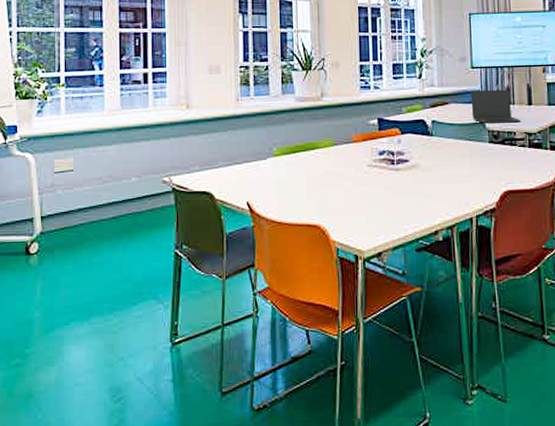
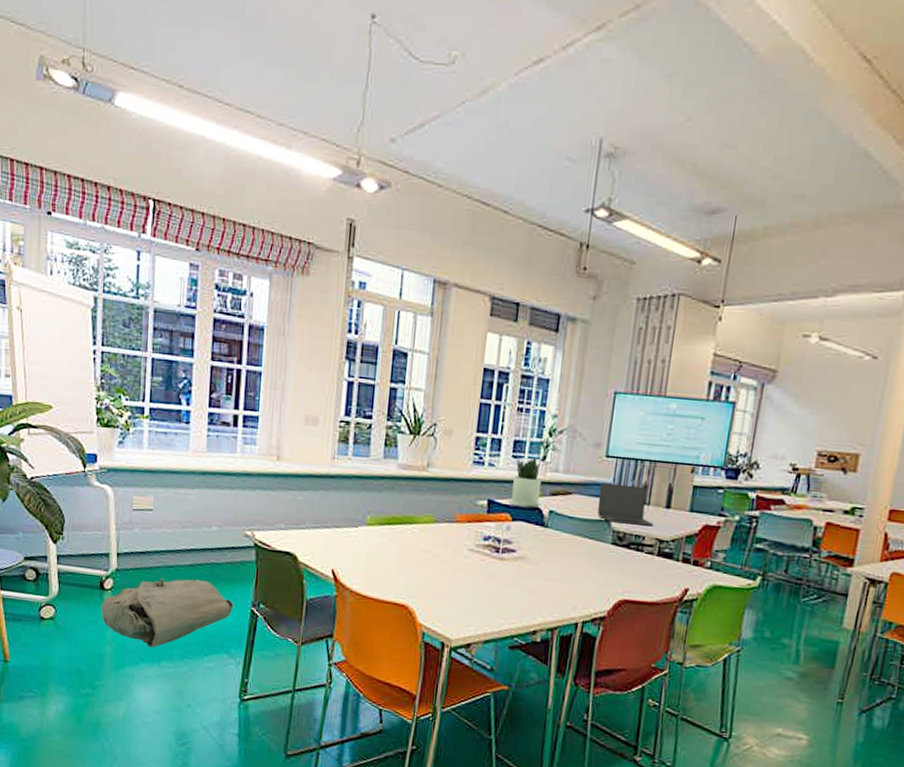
bag: none [28,231,158,306] -> present [101,578,234,648]
planter: none [396,76,425,121] -> present [508,457,542,509]

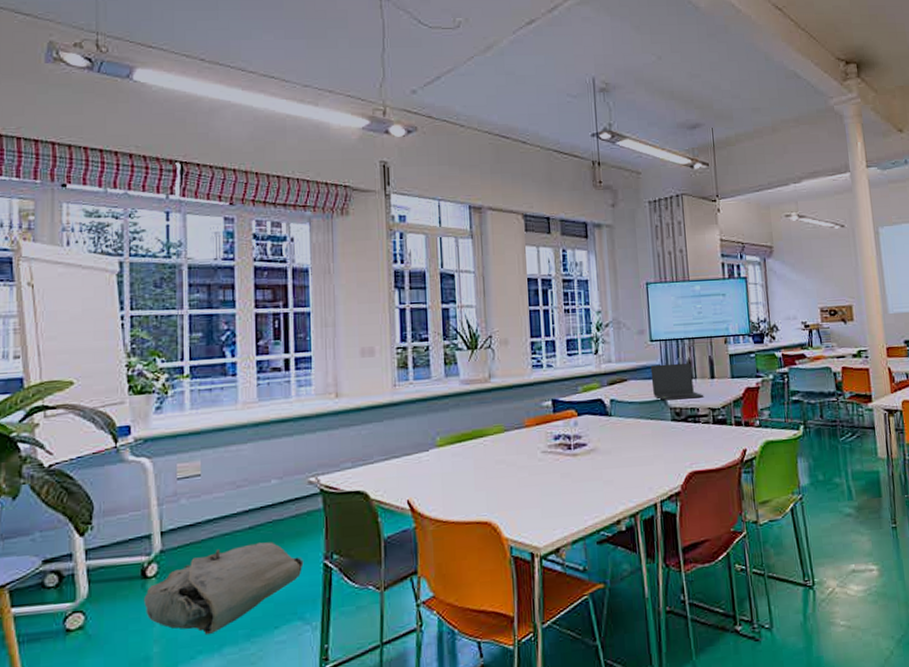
planter: present [508,457,542,509] -> none [571,352,602,402]

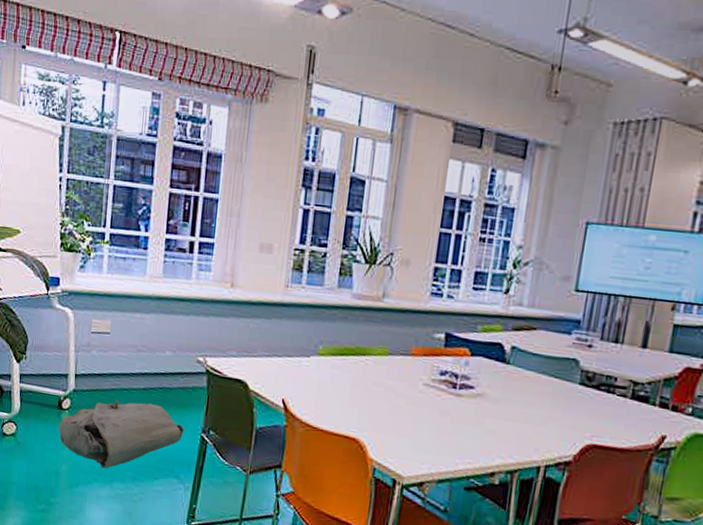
laptop: present [650,363,704,401] -> none [564,318,628,367]

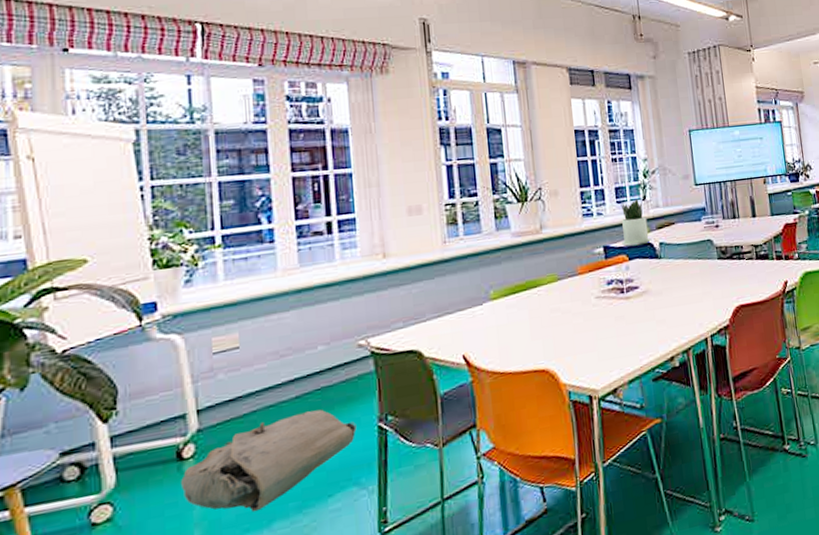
planter: none [467,289,504,344] -> present [620,199,652,246]

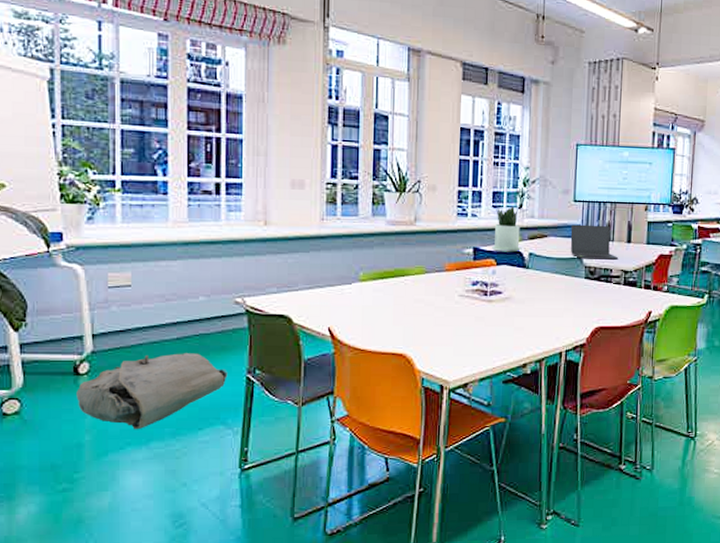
laptop: none [696,204,747,241] -> present [570,224,619,260]

